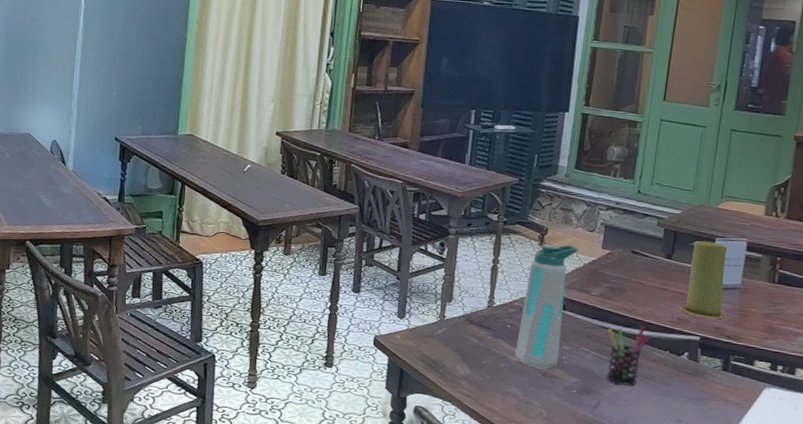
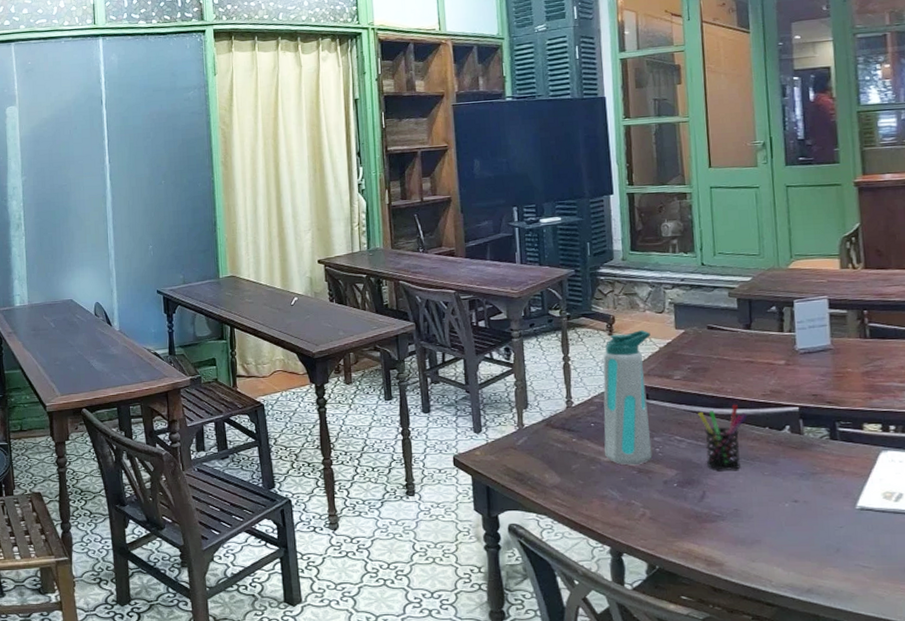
candle: present [680,240,727,319] -> none [771,304,822,385]

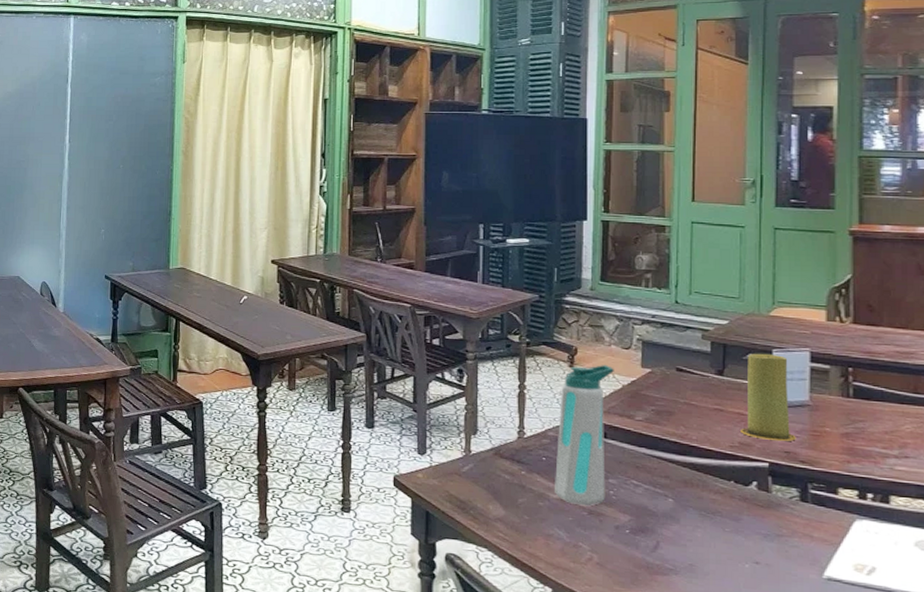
pen holder: present [698,404,747,470] -> none [658,452,711,523]
candle: none [771,304,822,385] -> present [741,353,796,441]

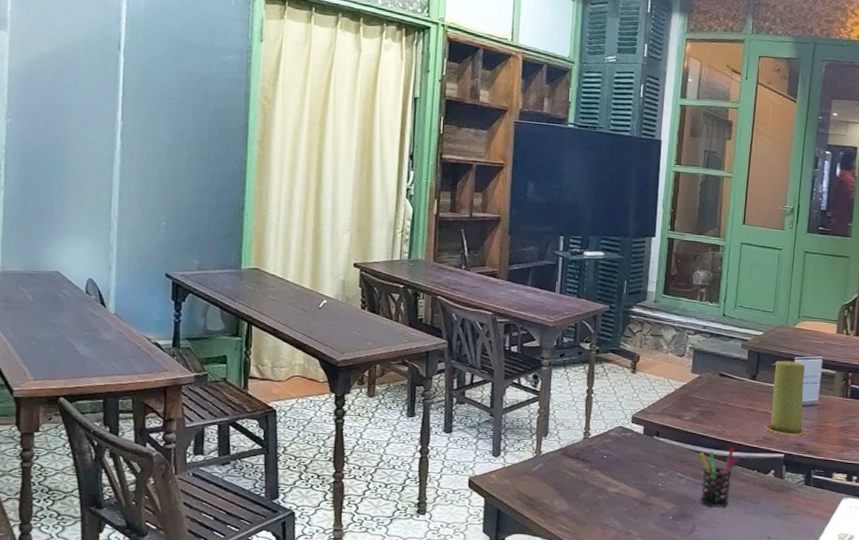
water bottle: present [555,365,614,507] -> none [613,371,669,498]
pen holder: none [658,452,711,523] -> present [700,447,740,507]

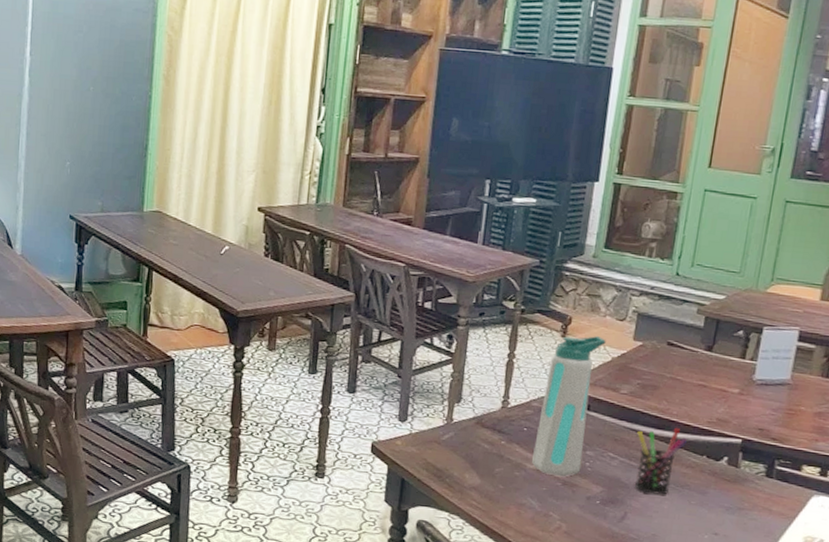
water bottle: none [613,371,669,498] -> present [532,336,606,477]
candle: present [765,360,806,435] -> none [720,330,776,419]

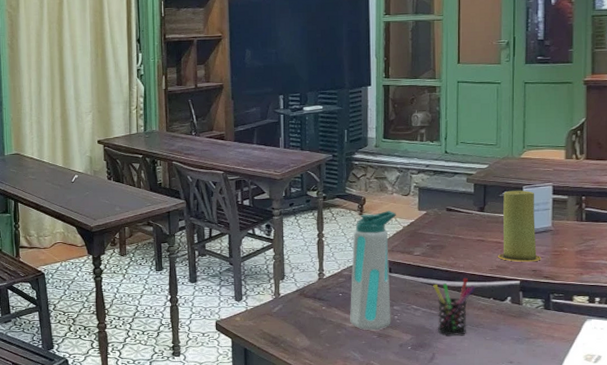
candle: none [720,330,776,419] -> present [498,190,541,262]

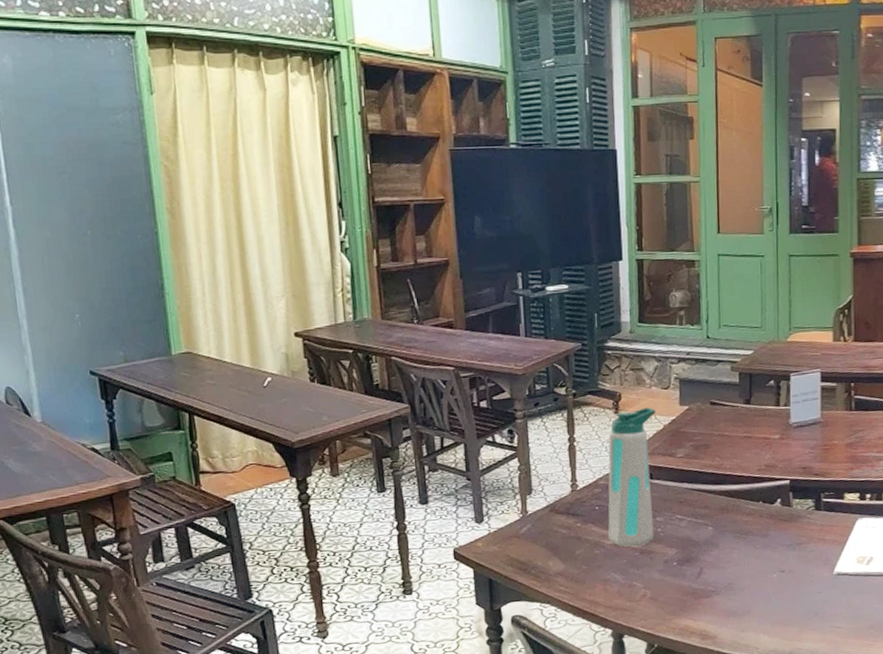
pen holder: present [433,277,475,335] -> none [698,480,743,547]
candle: present [498,190,541,262] -> none [766,378,811,459]

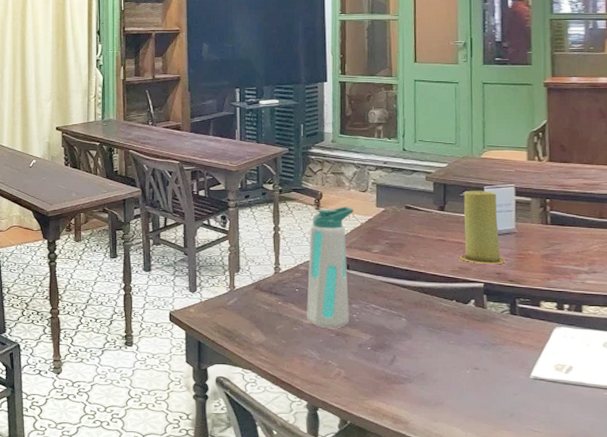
candle: none [766,378,811,459] -> present [460,190,505,264]

